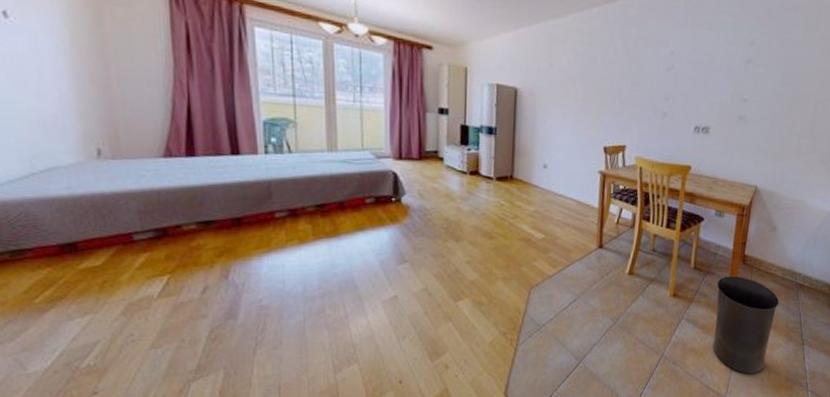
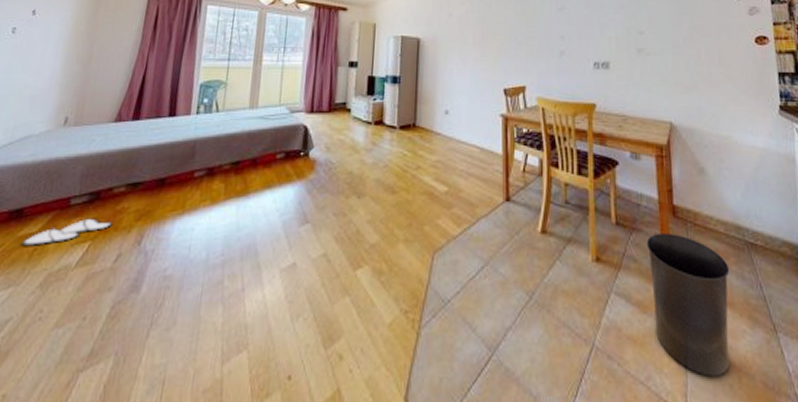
slippers: none [85,253,191,278] -> present [21,218,113,246]

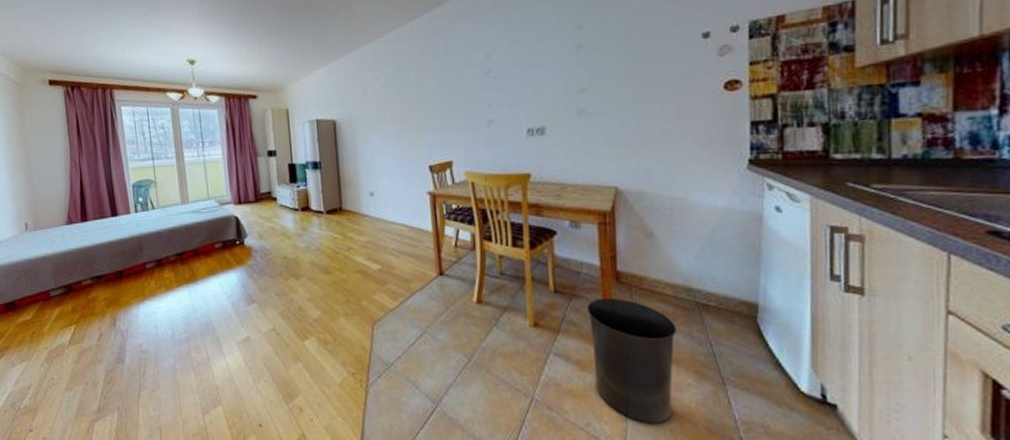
slippers: present [21,218,113,246] -> none [21,306,89,330]

